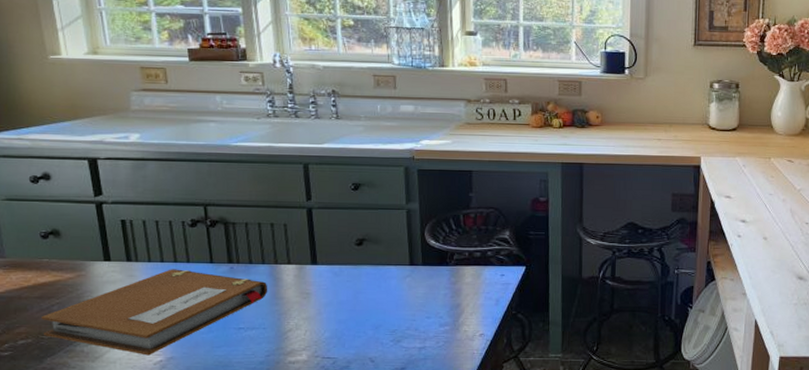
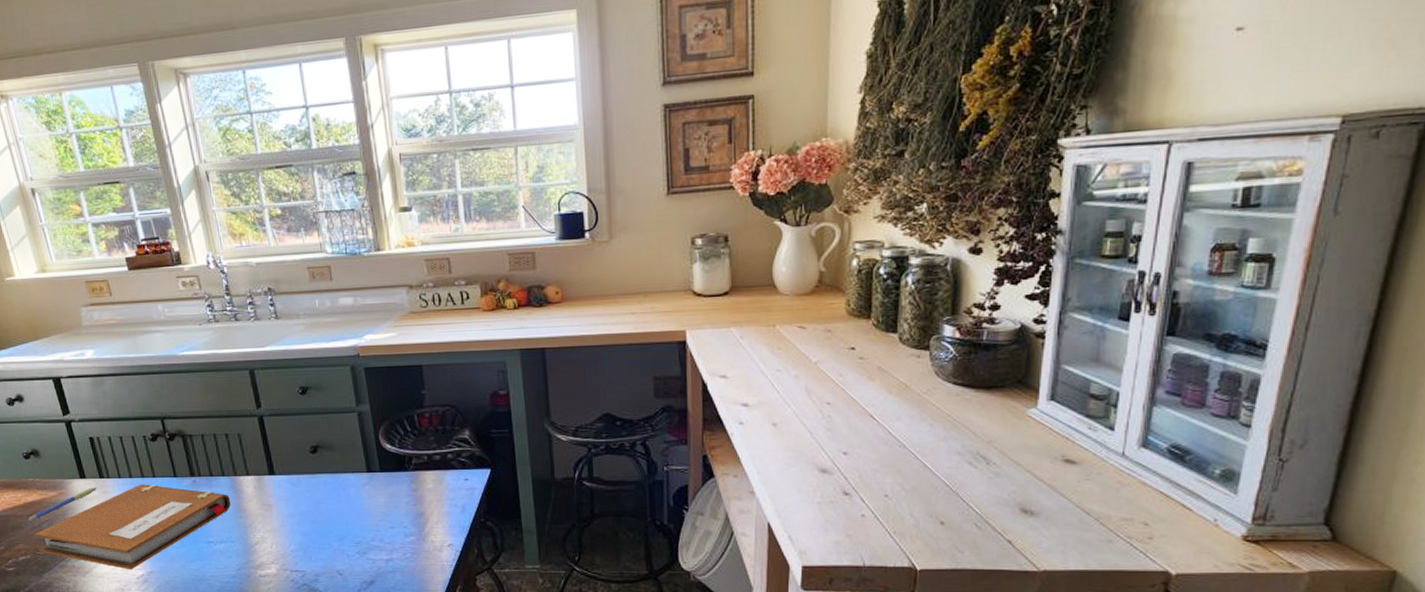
pen: none [36,270,122,304] -> present [28,487,97,522]

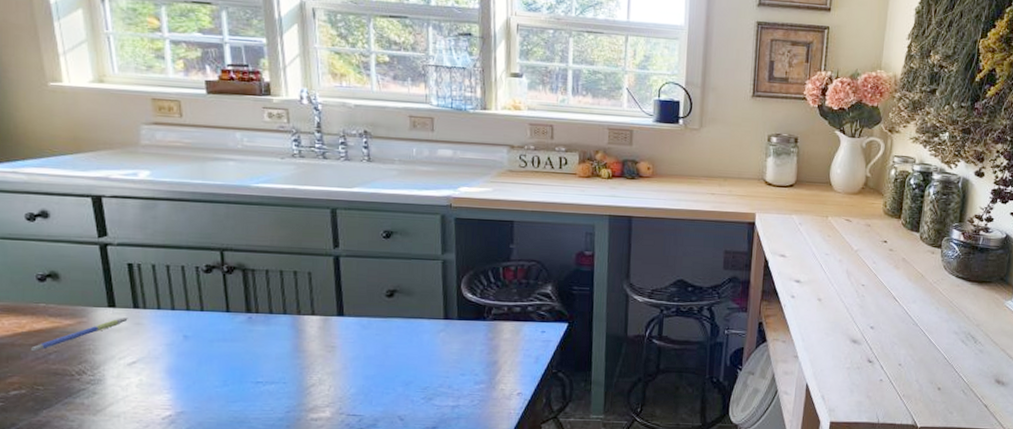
notebook: present [35,484,231,570] -> none [37,317,290,410]

